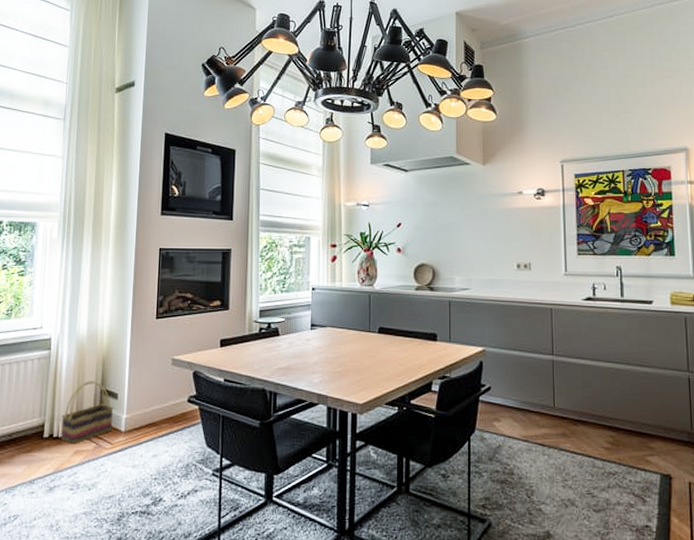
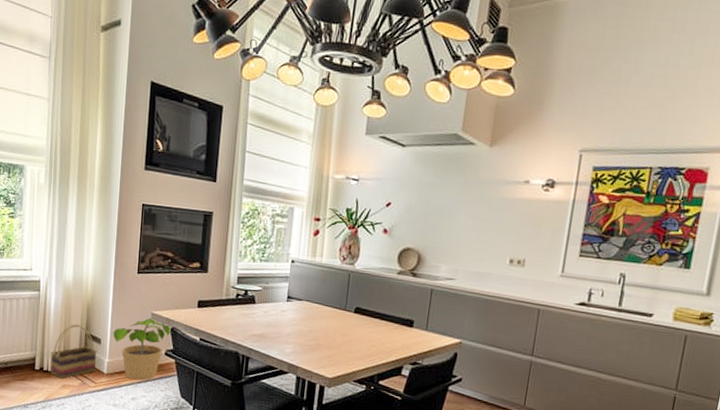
potted plant: none [131,364,195,434] -> present [113,318,173,380]

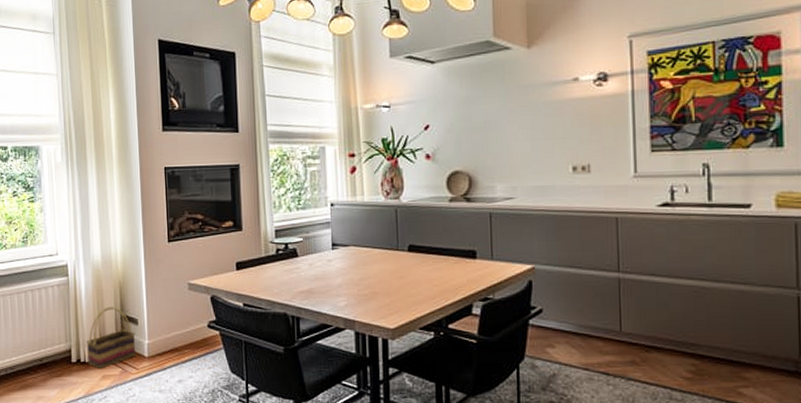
potted plant: present [113,318,173,380] -> none [150,289,213,359]

